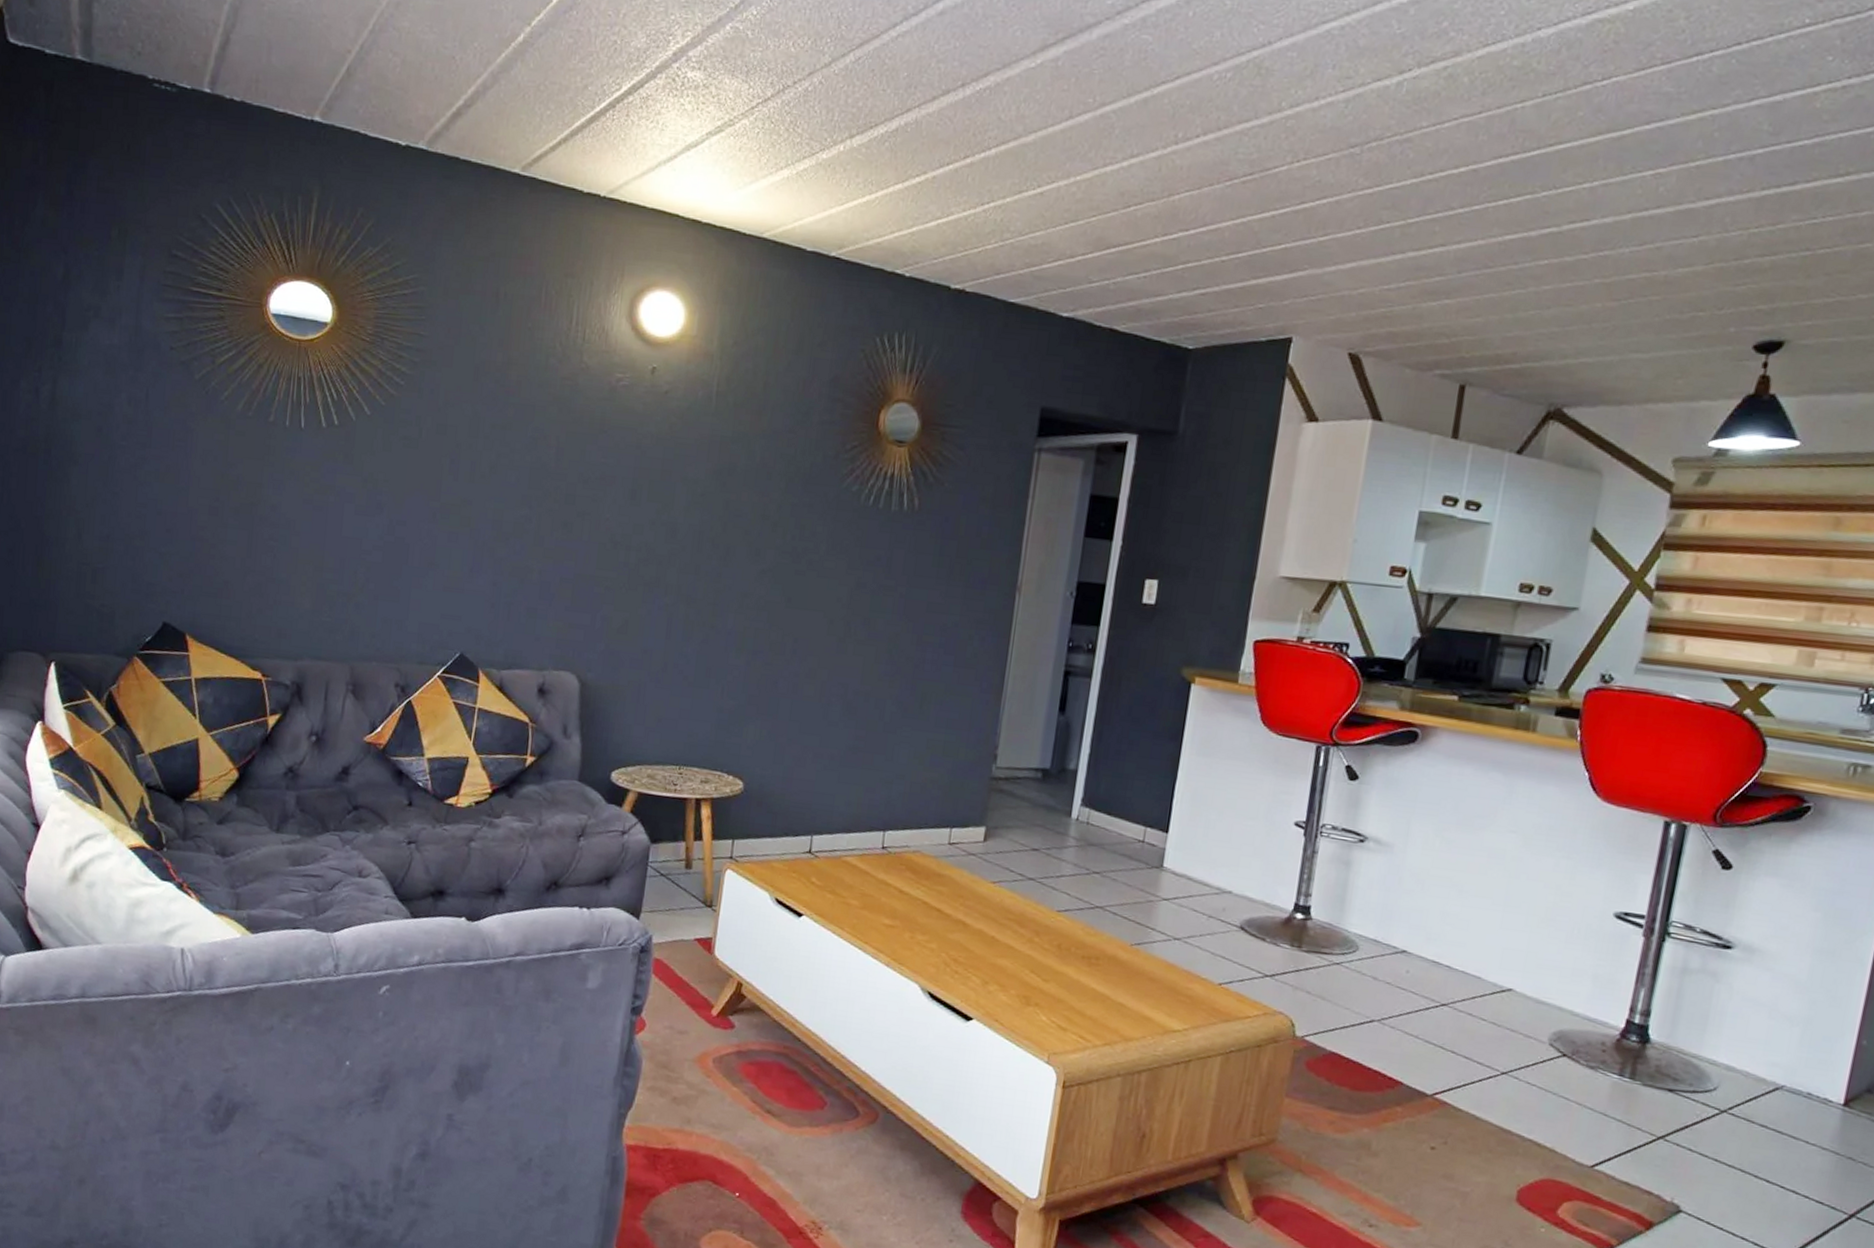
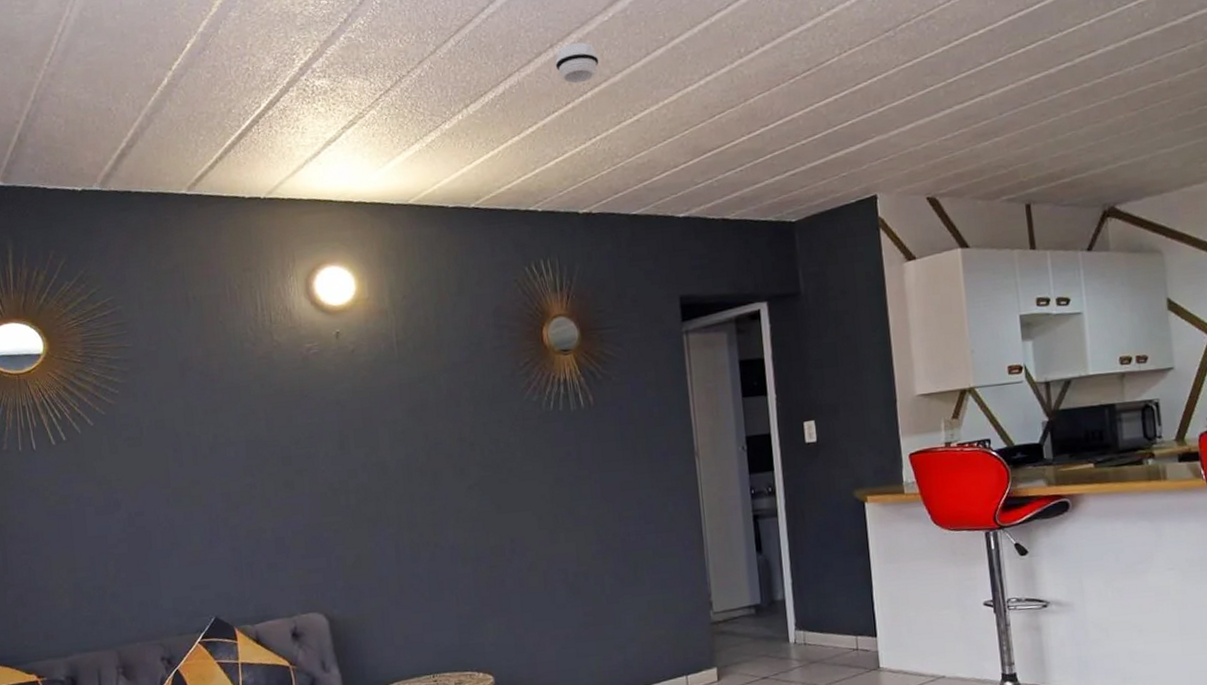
smoke detector: none [962,86,1014,136] -> present [555,42,599,84]

